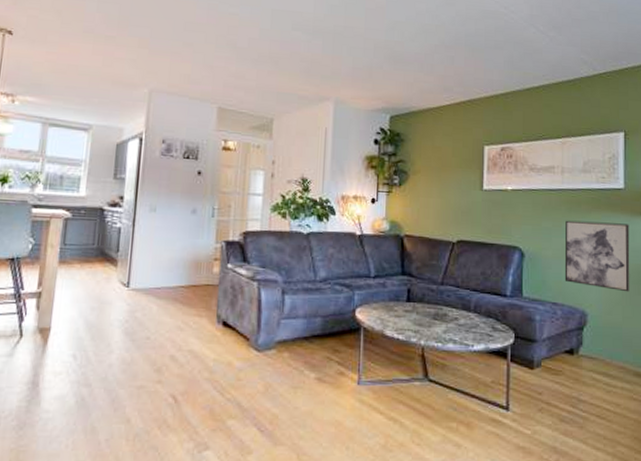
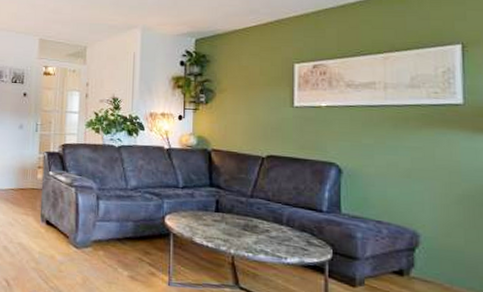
wall art: present [564,220,630,292] -> none [390,137,474,215]

